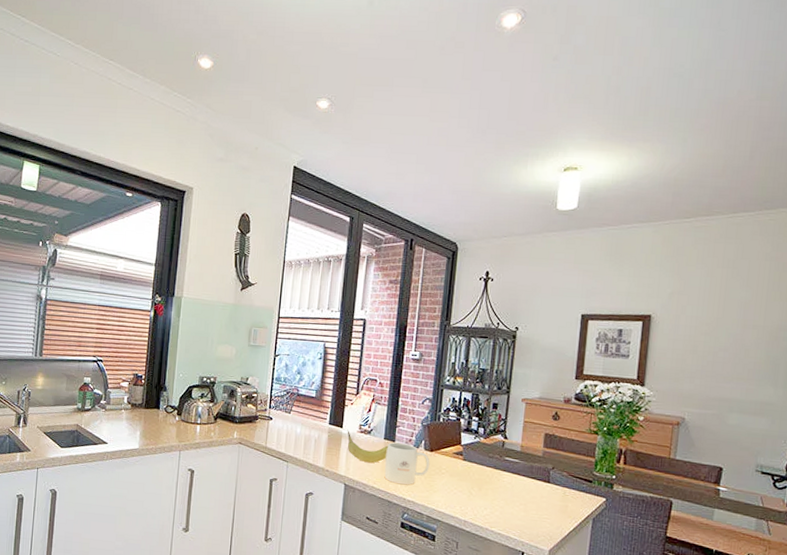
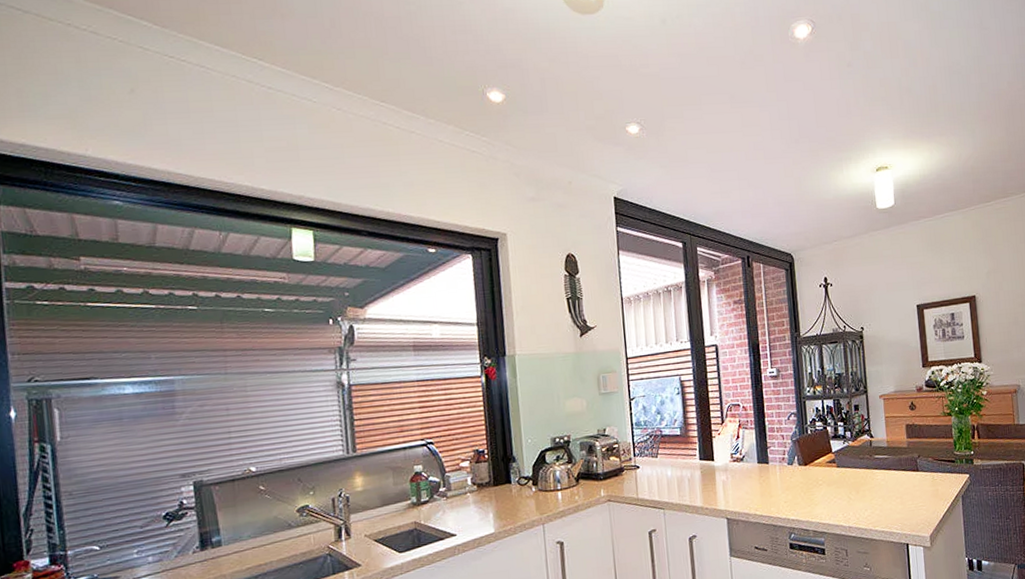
fruit: present [347,429,388,463] -> none [719,461,764,491]
mug: present [384,442,430,485] -> none [761,463,807,506]

